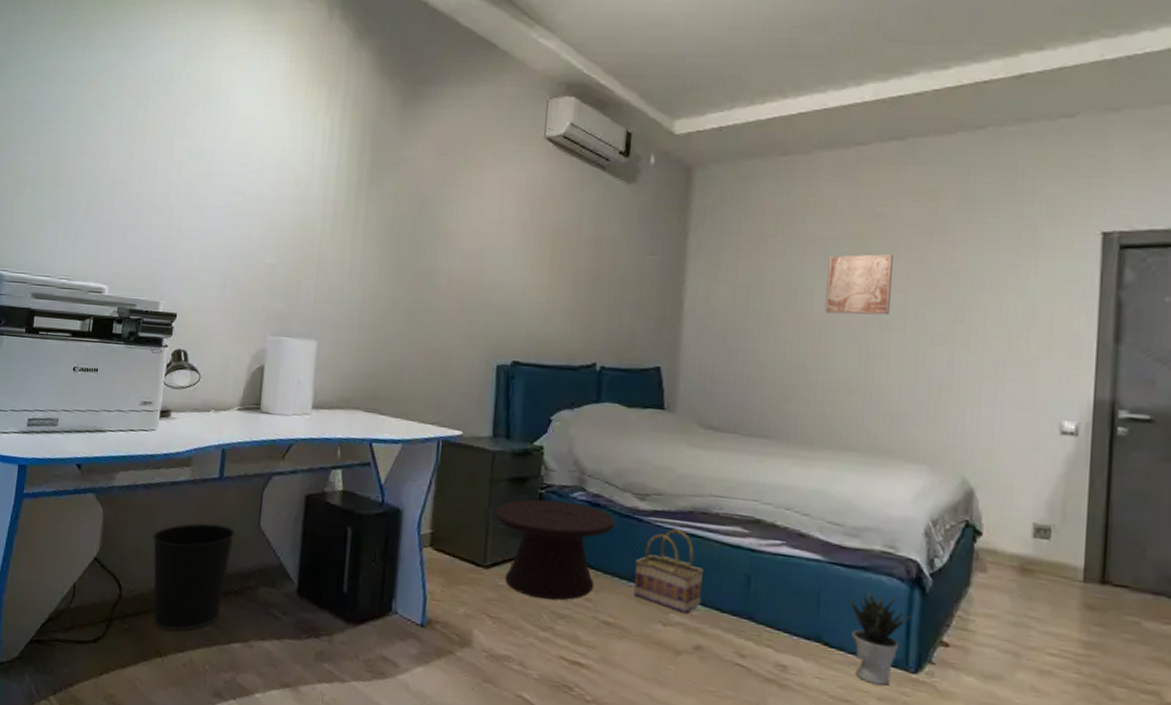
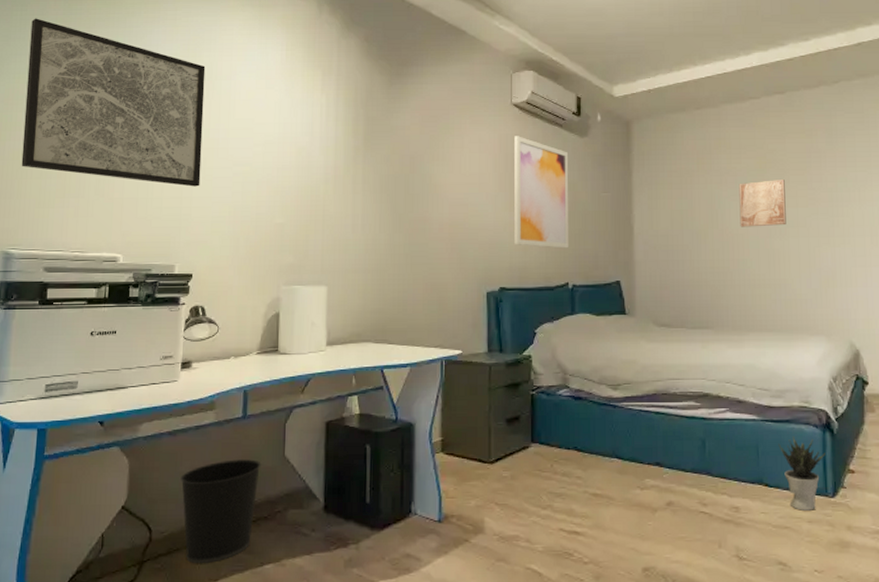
wall art: none [15,18,203,216] -> present [21,18,206,187]
side table: present [493,499,615,601] -> none [494,398,595,482]
wall art: none [534,177,610,321] -> present [514,136,569,249]
basket: present [634,528,705,613] -> none [614,409,669,477]

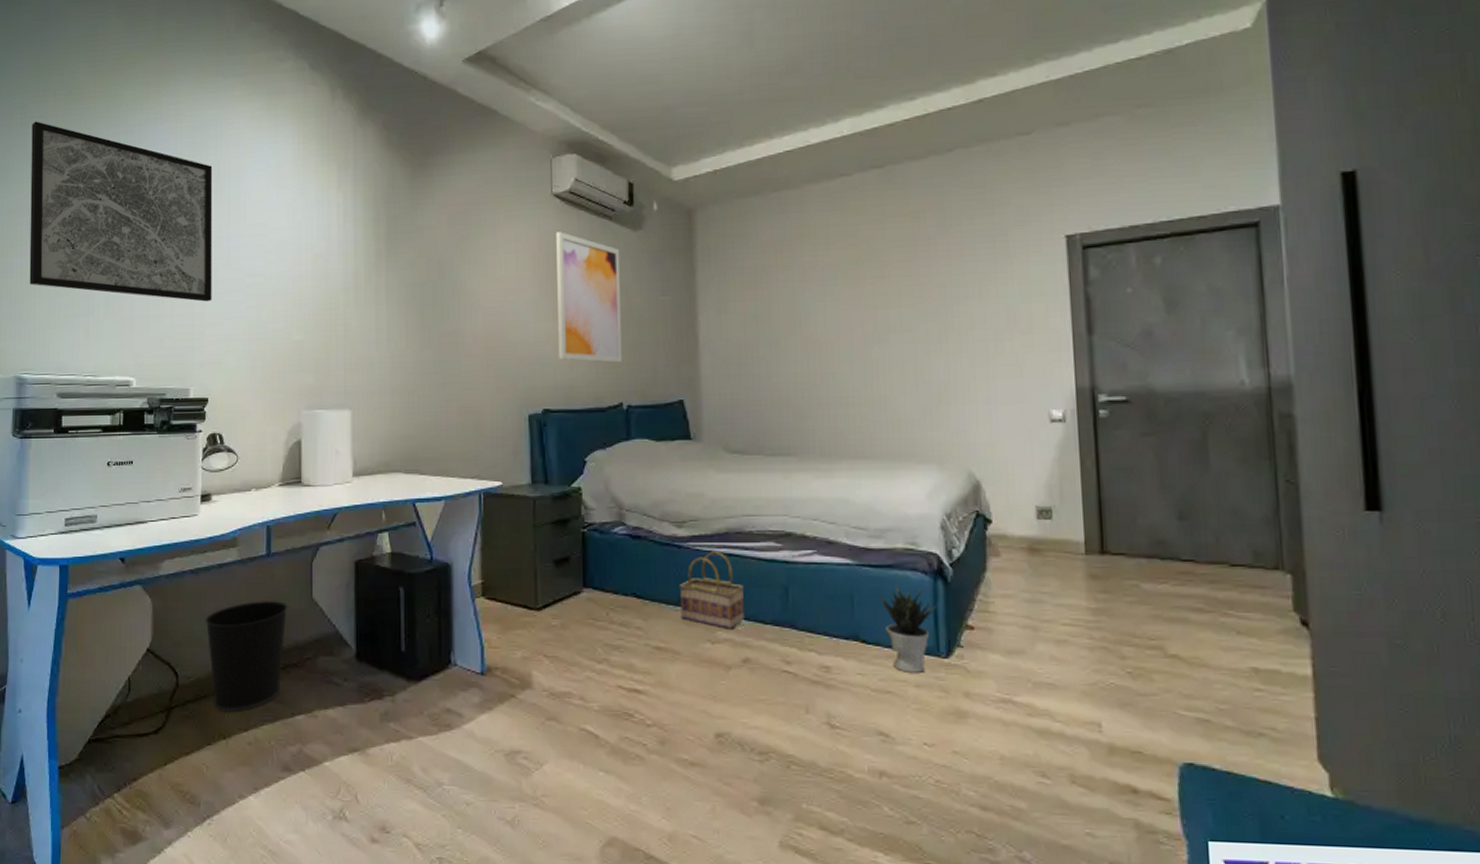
basket: none [614,409,669,477] -> present [679,550,745,629]
wall art: present [739,180,786,227] -> none [826,274,887,334]

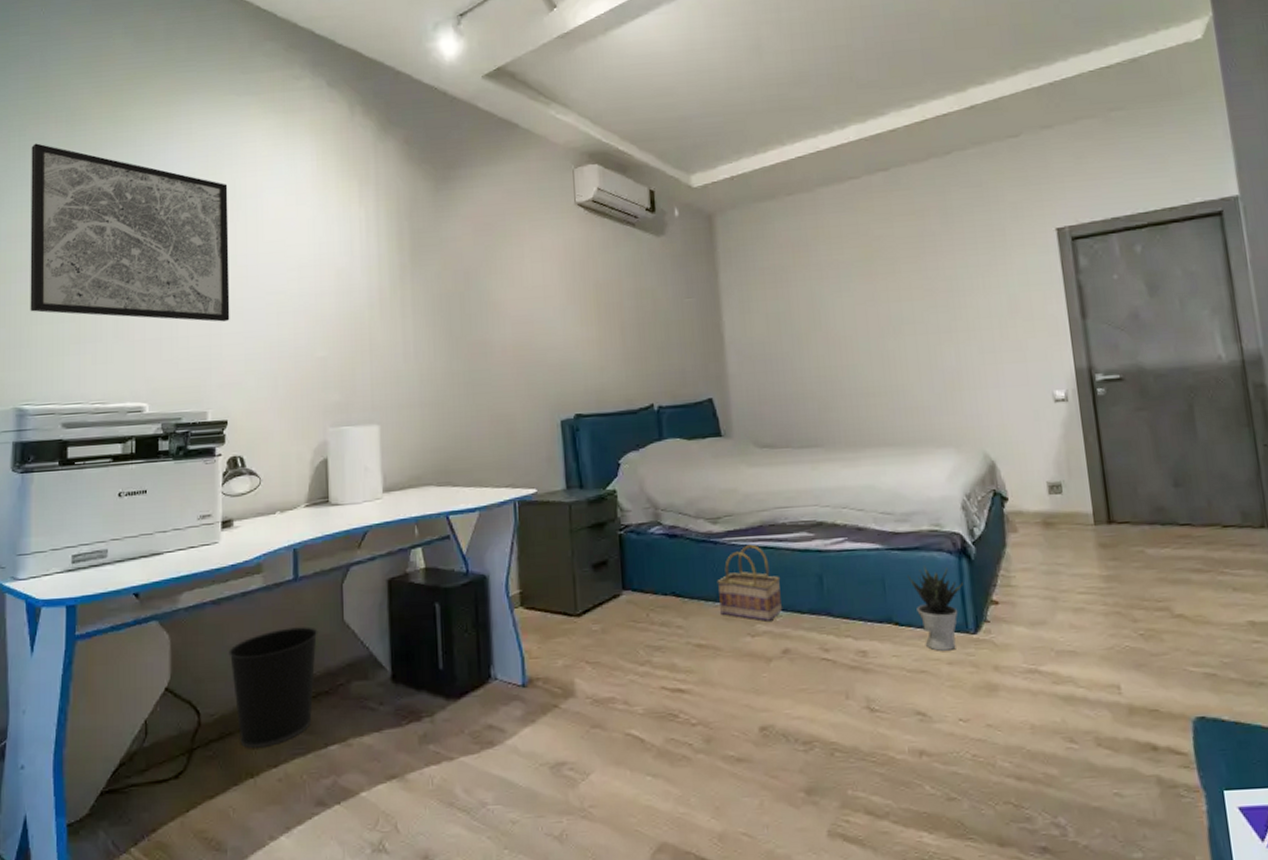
wall art: present [556,232,623,363] -> none [581,239,652,365]

